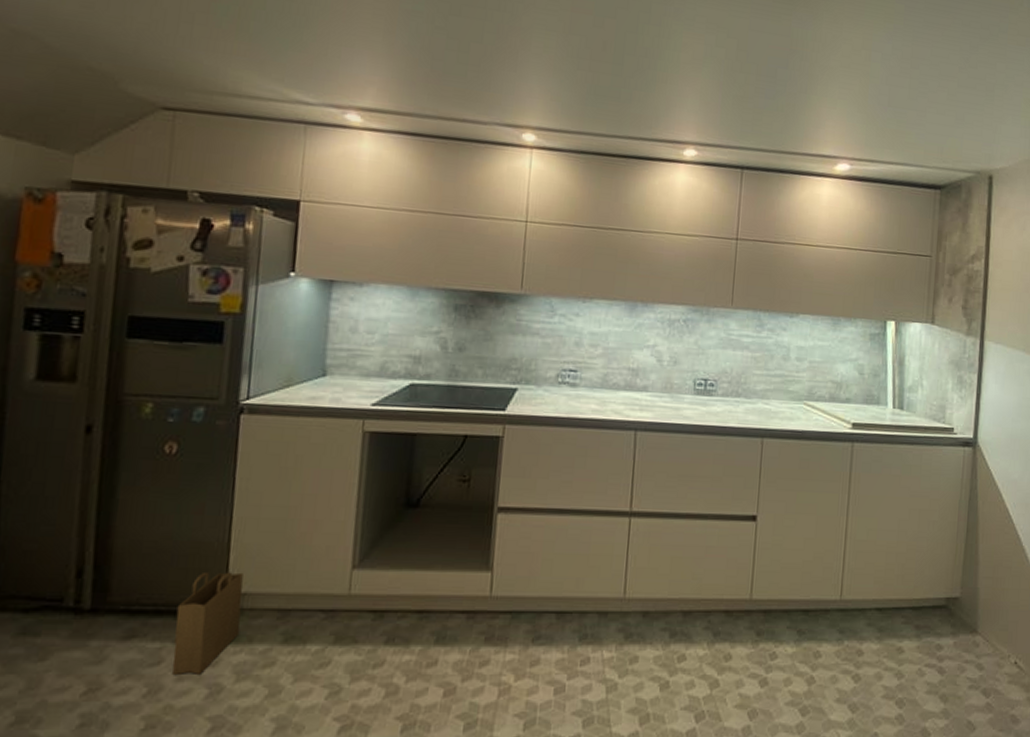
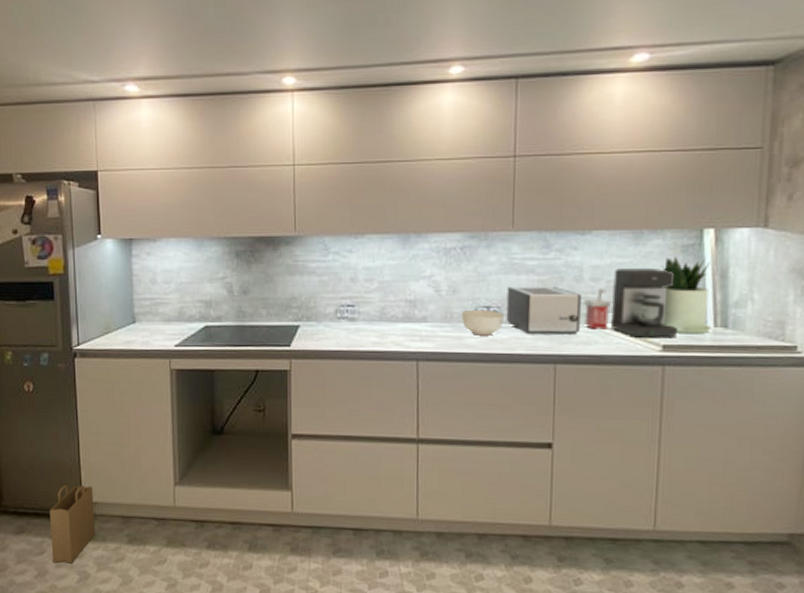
bowl: none [680,381,720,408] -> present [461,309,505,336]
toaster: none [721,361,788,410] -> present [506,286,581,336]
soap dispenser: none [789,367,812,407] -> present [584,288,611,330]
coffee maker: none [810,350,864,416] -> present [610,268,677,338]
planter: none [852,343,891,414] -> present [661,257,711,334]

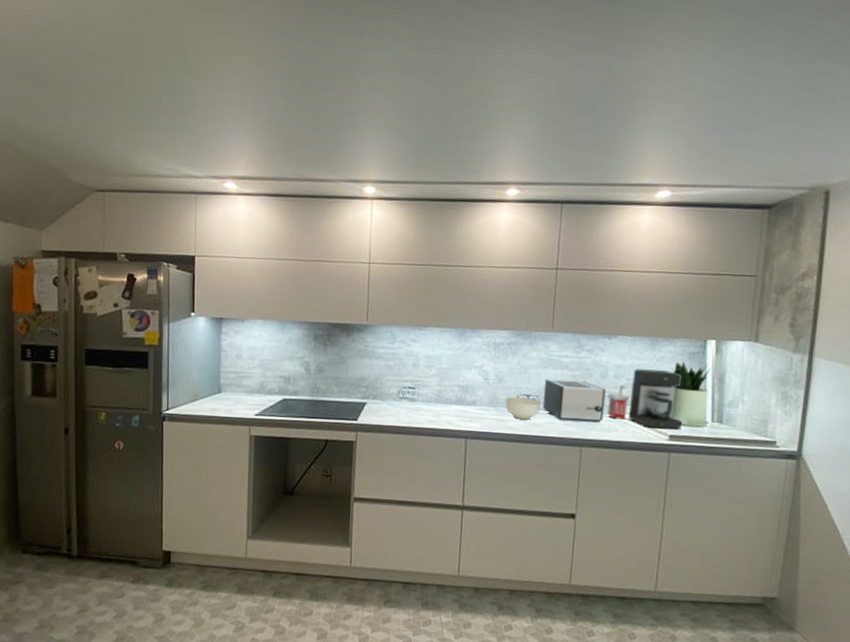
shopping bag: present [49,484,96,564] -> none [131,534,173,606]

